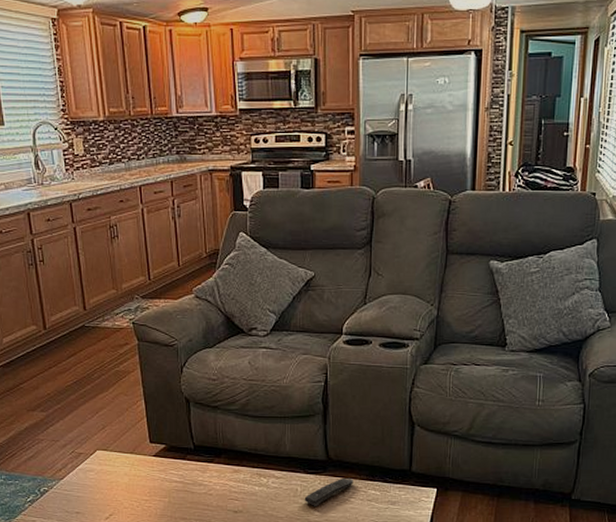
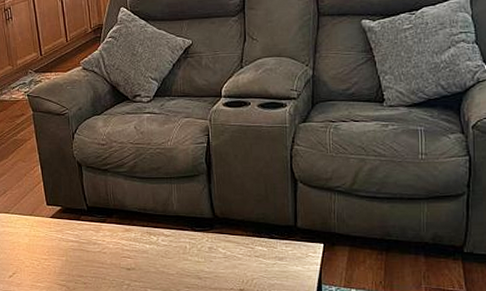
remote control: present [304,477,354,506] -> none [193,234,240,263]

